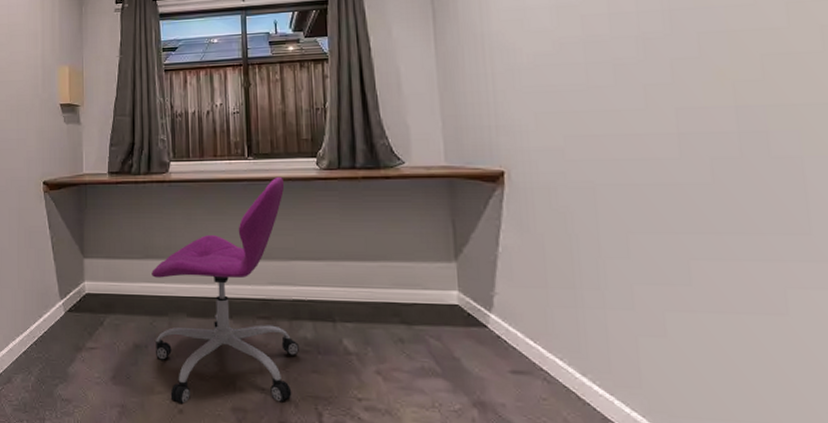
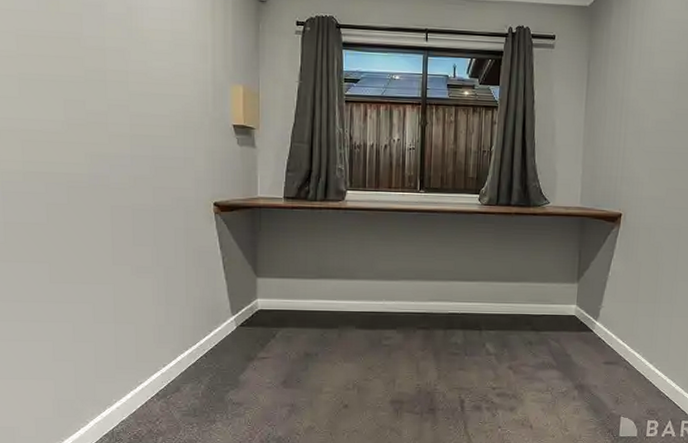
office chair: present [151,176,299,405] -> none [324,209,450,401]

